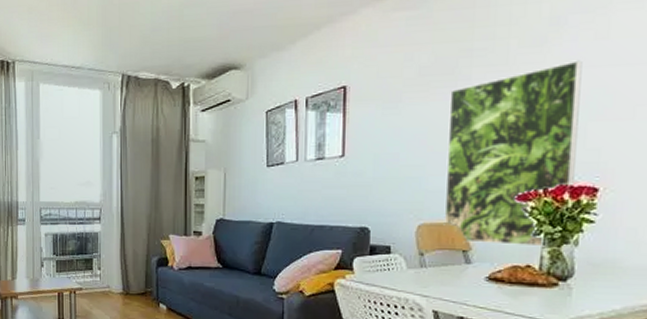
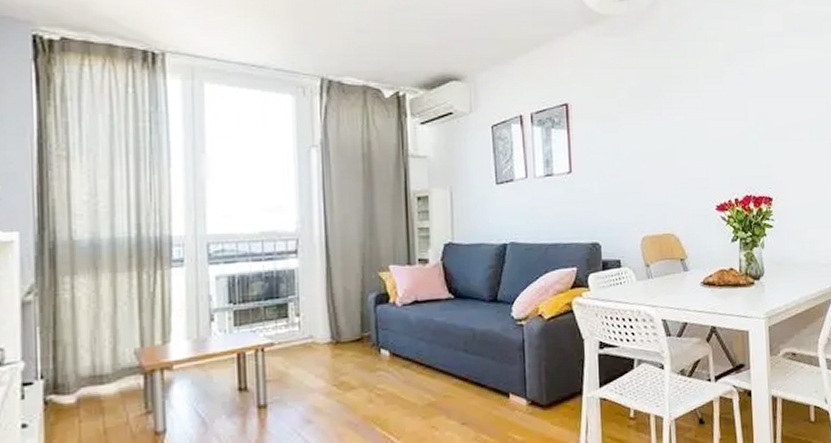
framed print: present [443,60,583,247] -> none [657,91,755,251]

